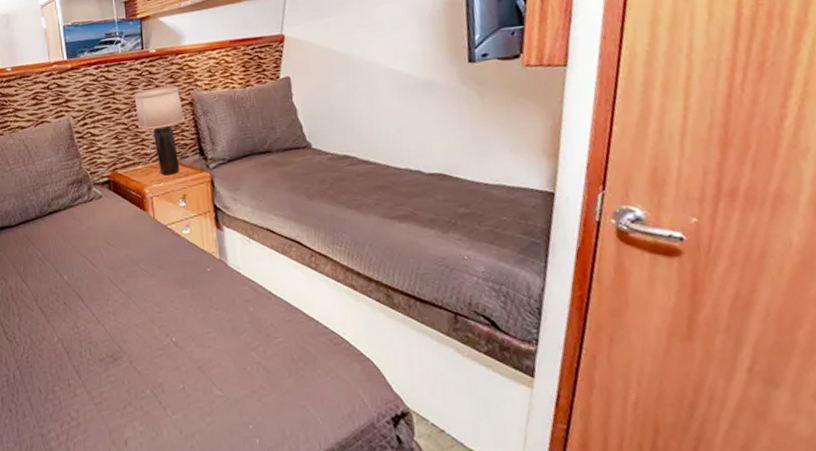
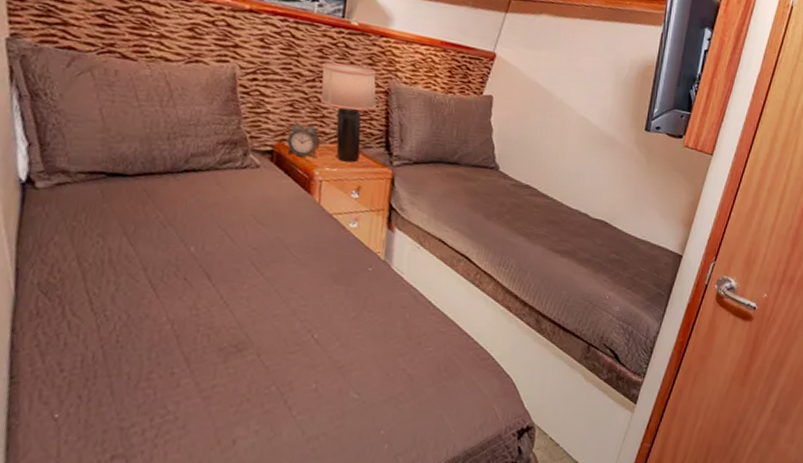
alarm clock: none [118,150,146,181] -> present [286,123,321,159]

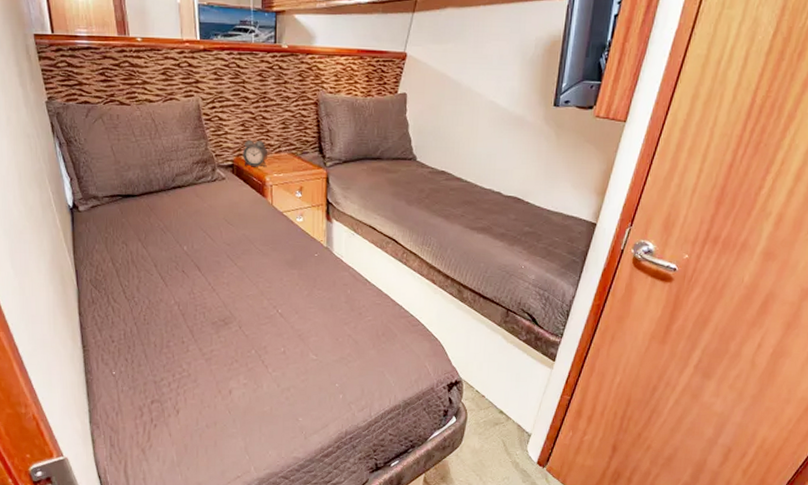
table lamp: present [320,62,377,163] -> none [263,83,309,167]

